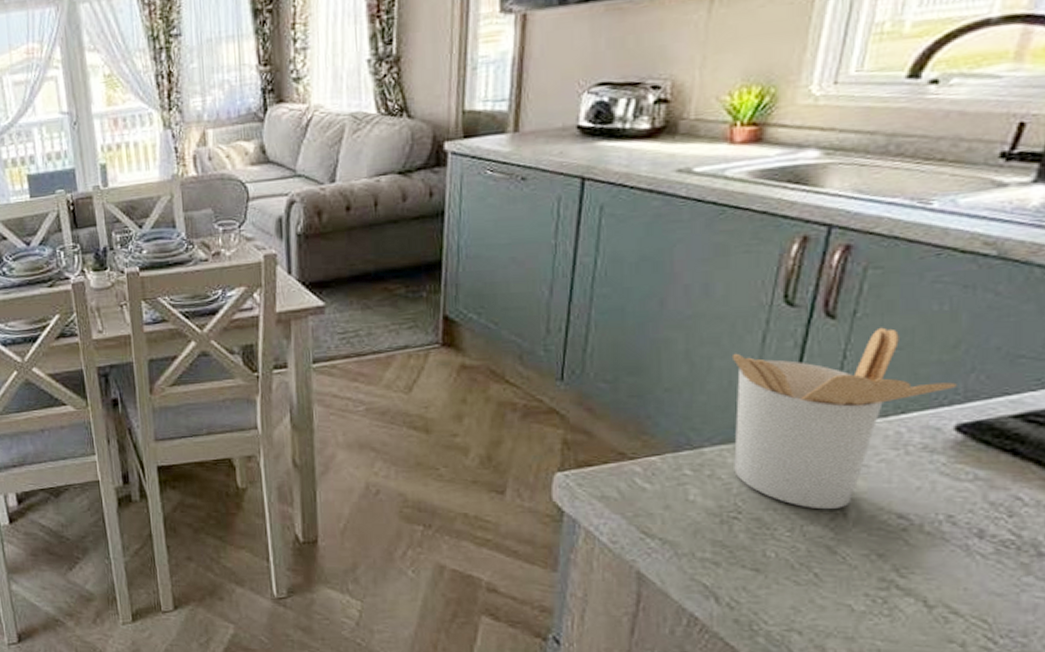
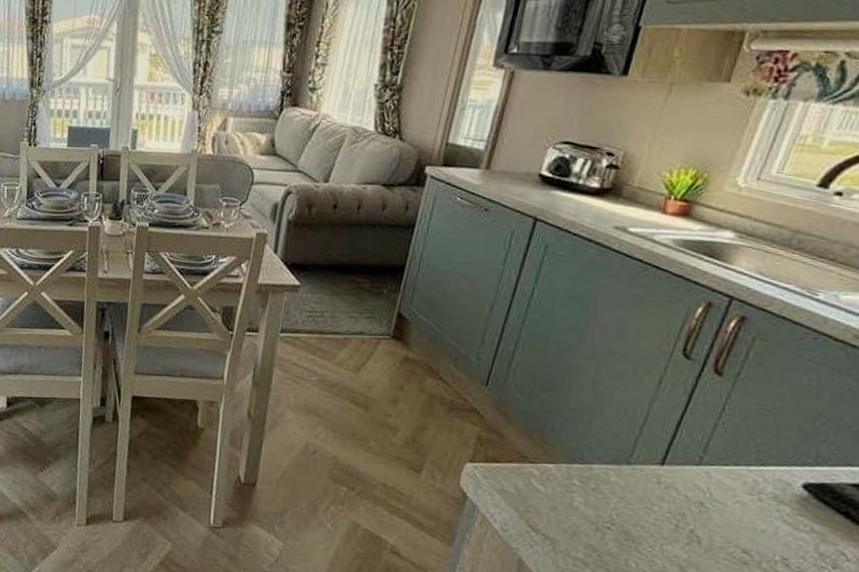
utensil holder: present [731,327,957,510] -> none [615,390,811,536]

